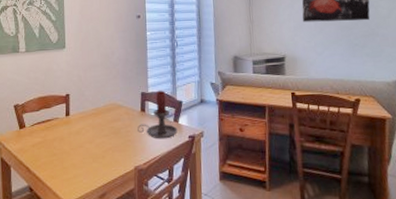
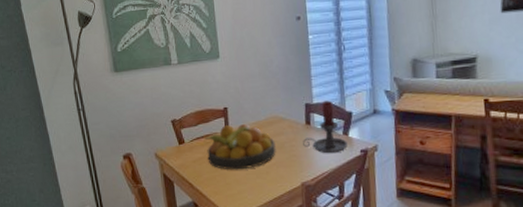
fruit bowl: none [45,110,113,155] -> present [205,124,276,170]

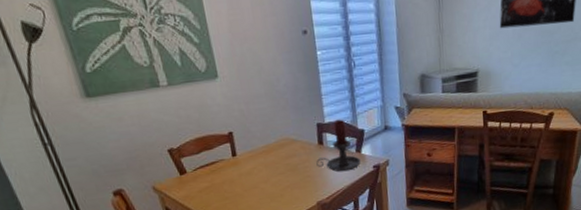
fruit bowl: present [205,124,276,170] -> none [209,148,290,197]

